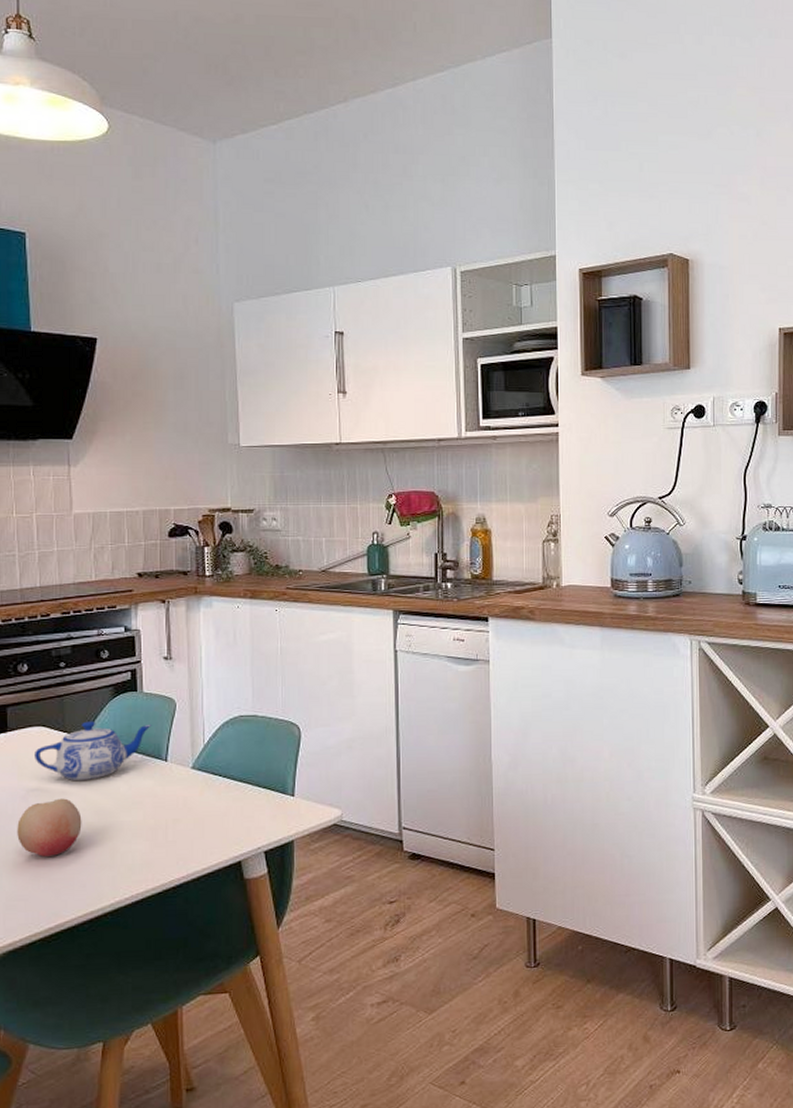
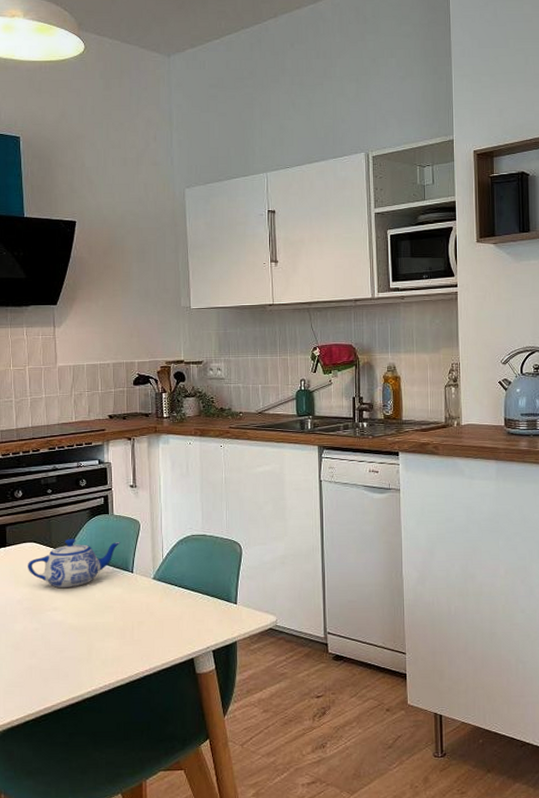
fruit: present [17,798,82,857] -> none [14,602,65,651]

